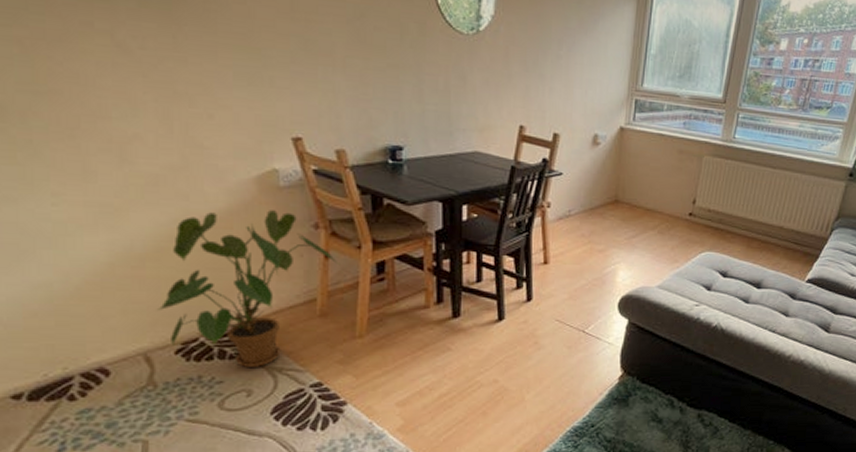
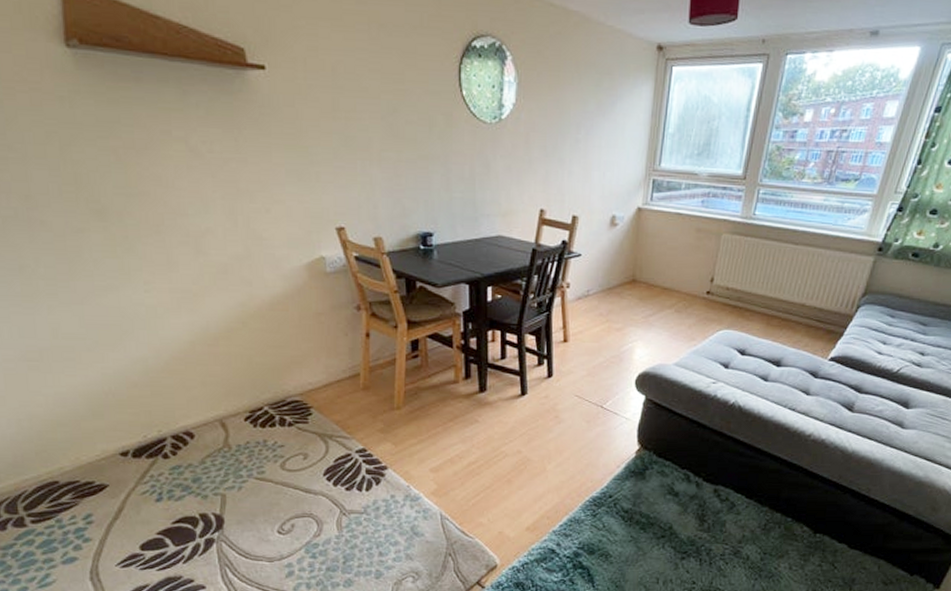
house plant: present [158,210,341,367] -> none [230,294,380,434]

